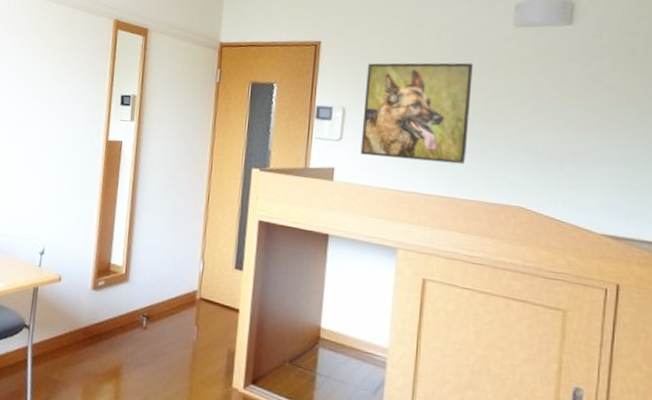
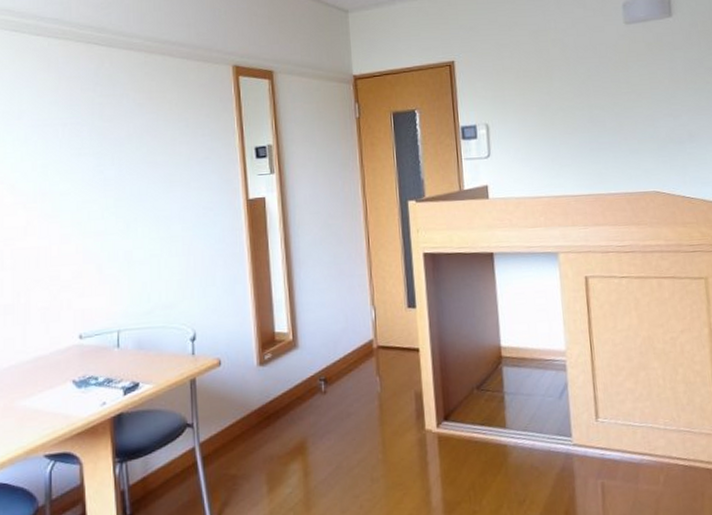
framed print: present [360,62,473,164] -> none [502,63,604,167]

